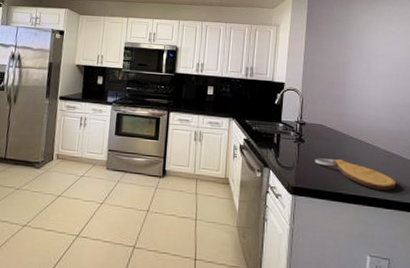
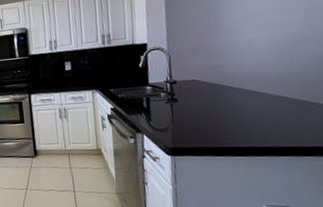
cutting board: present [315,158,397,191] -> none [192,113,292,138]

